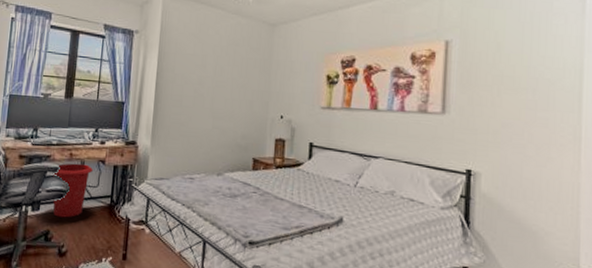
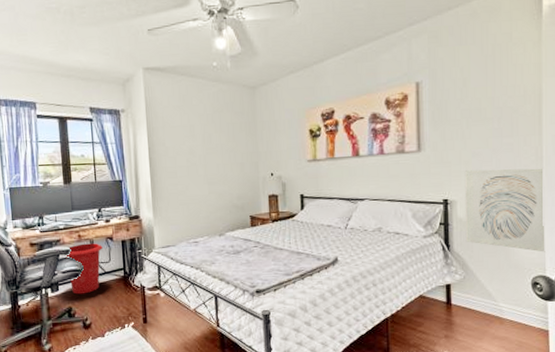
wall art: none [488,141,581,246] -> present [464,168,545,252]

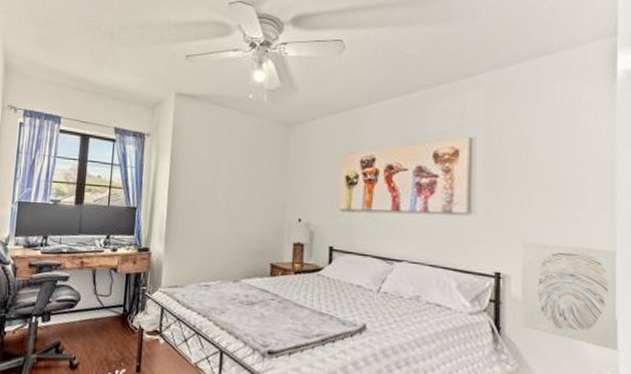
waste bin: present [66,243,103,294] -> none [63,271,105,329]

